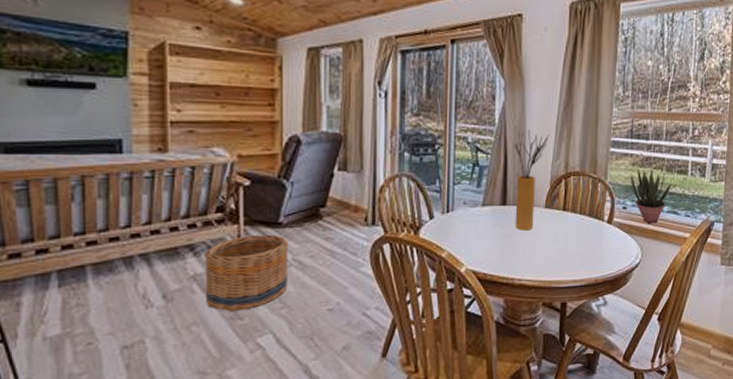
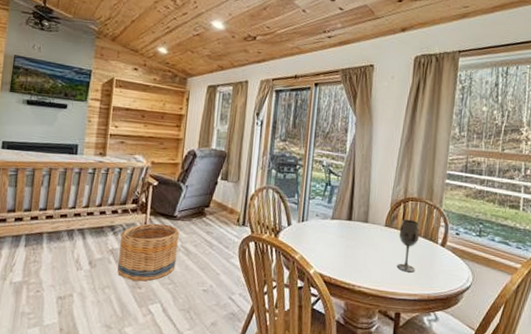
vase: present [514,129,549,231] -> none [358,158,392,245]
wine glass: none [560,197,584,257] -> present [396,219,420,273]
potted plant: present [630,168,671,224] -> none [463,200,503,252]

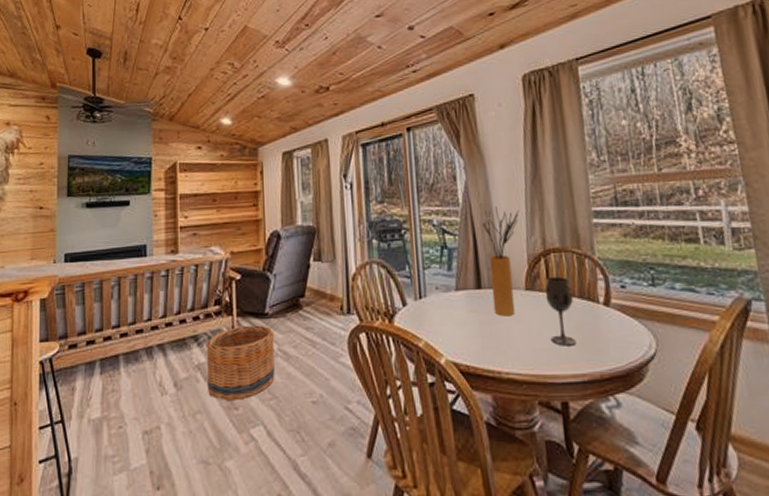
vase: none [358,158,392,245] -> present [482,206,519,317]

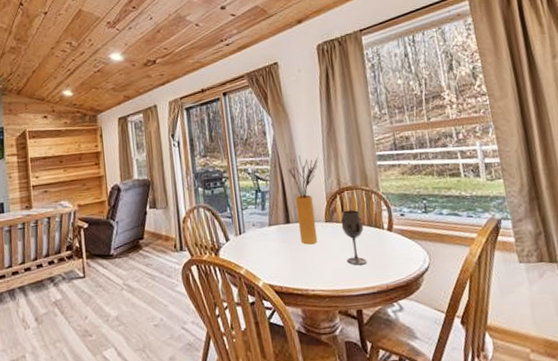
basket: present [206,325,275,402] -> none [61,264,122,330]

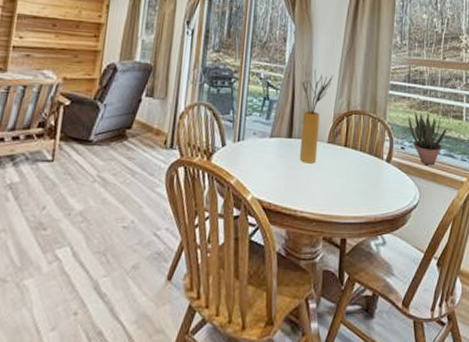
wine glass: present [341,209,367,266] -> none [341,134,364,193]
potted plant: none [401,176,446,228] -> present [407,111,447,166]

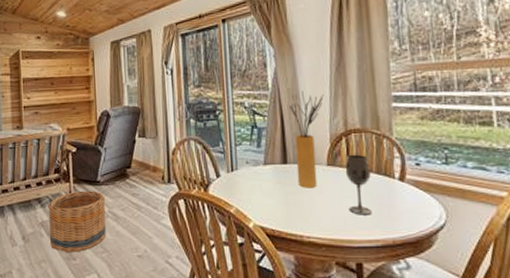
basket: none [16,150,96,222] -> present [48,190,106,253]
wine glass: none [341,134,364,193] -> present [345,154,372,215]
potted plant: present [407,111,447,166] -> none [419,122,474,181]

